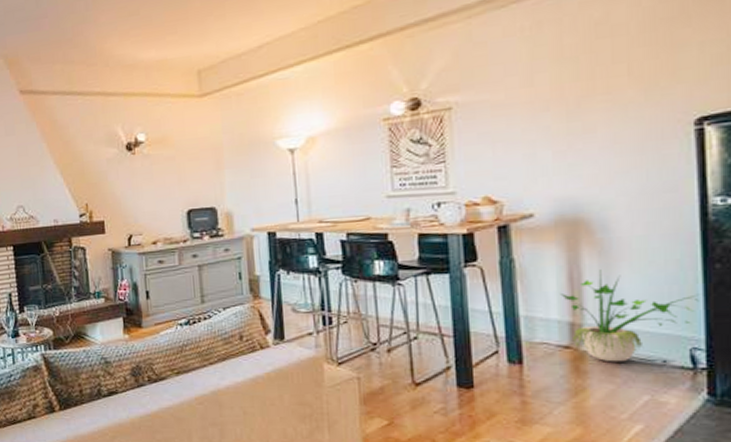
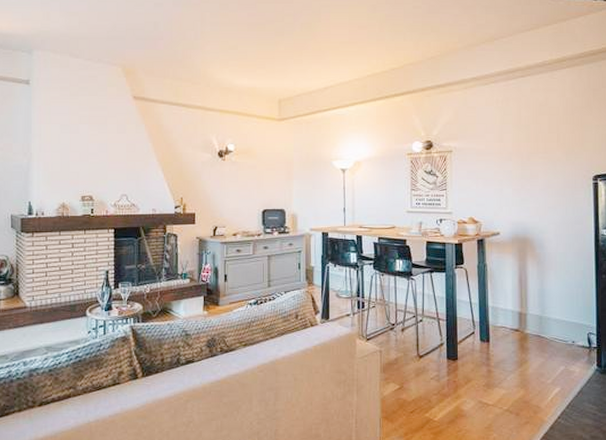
potted plant: present [560,269,699,362] -> none [514,275,593,342]

